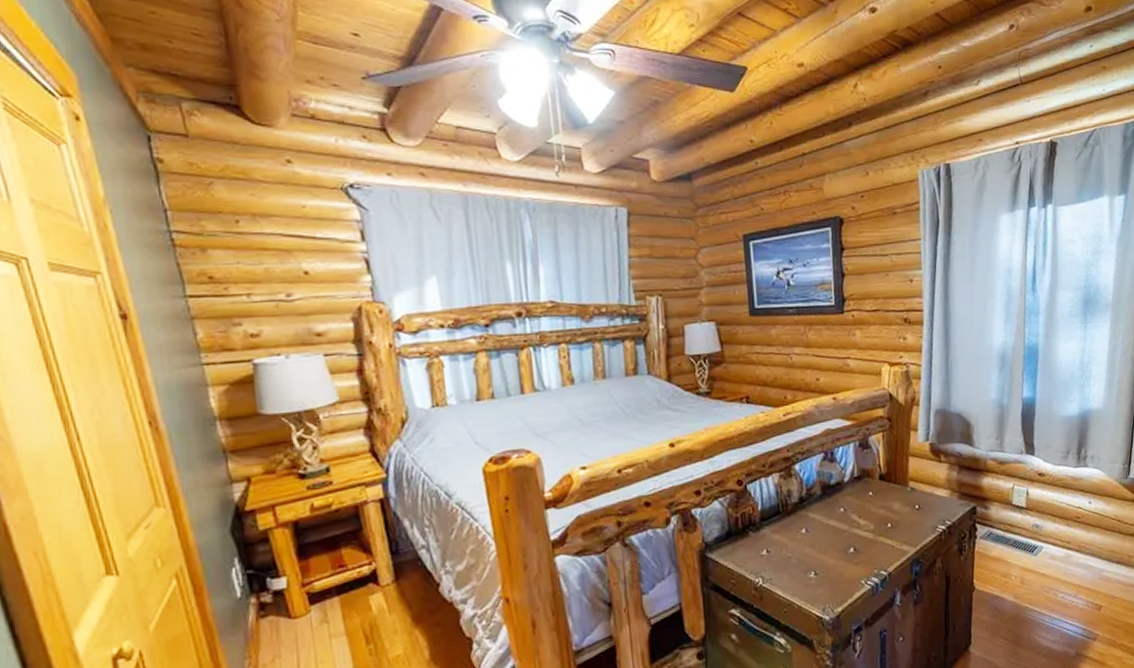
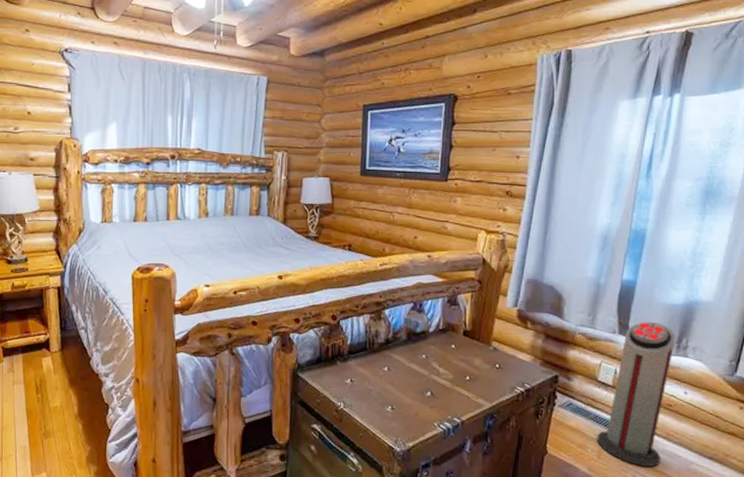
air purifier: none [1018,436,1076,584] -> present [597,321,676,467]

